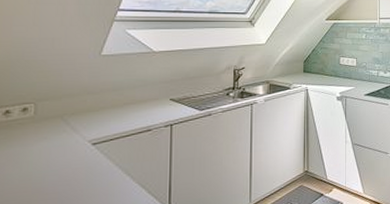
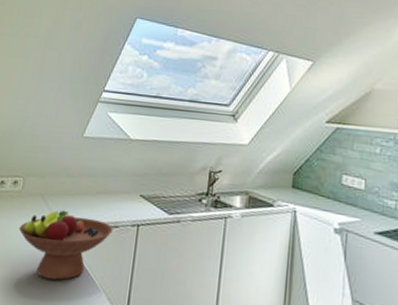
fruit bowl: none [37,126,146,192] -> present [18,210,113,281]

